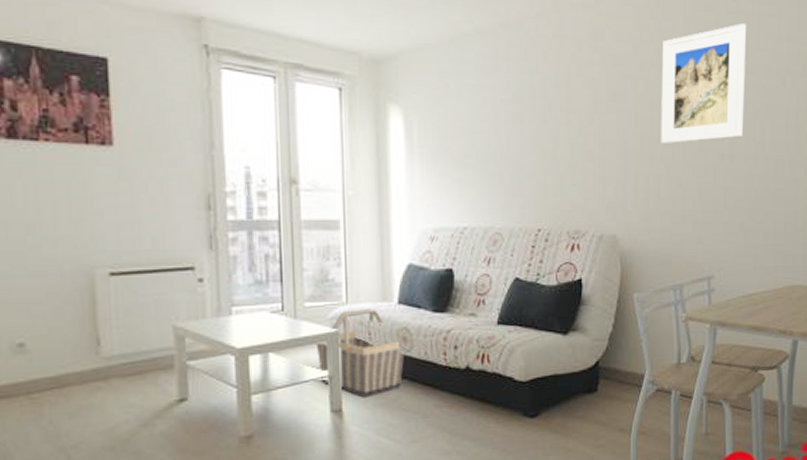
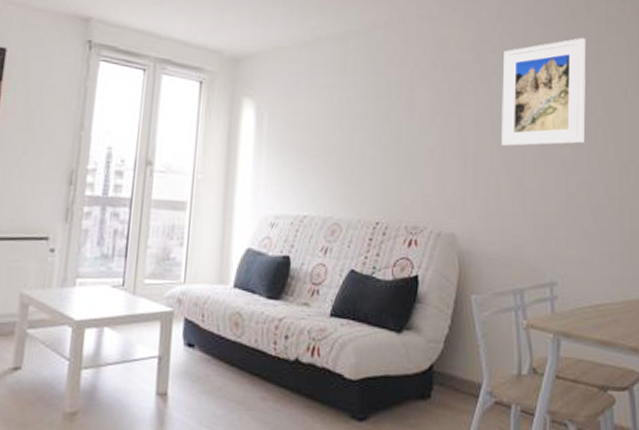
basket: present [315,309,404,398] -> none [150,290,234,383]

